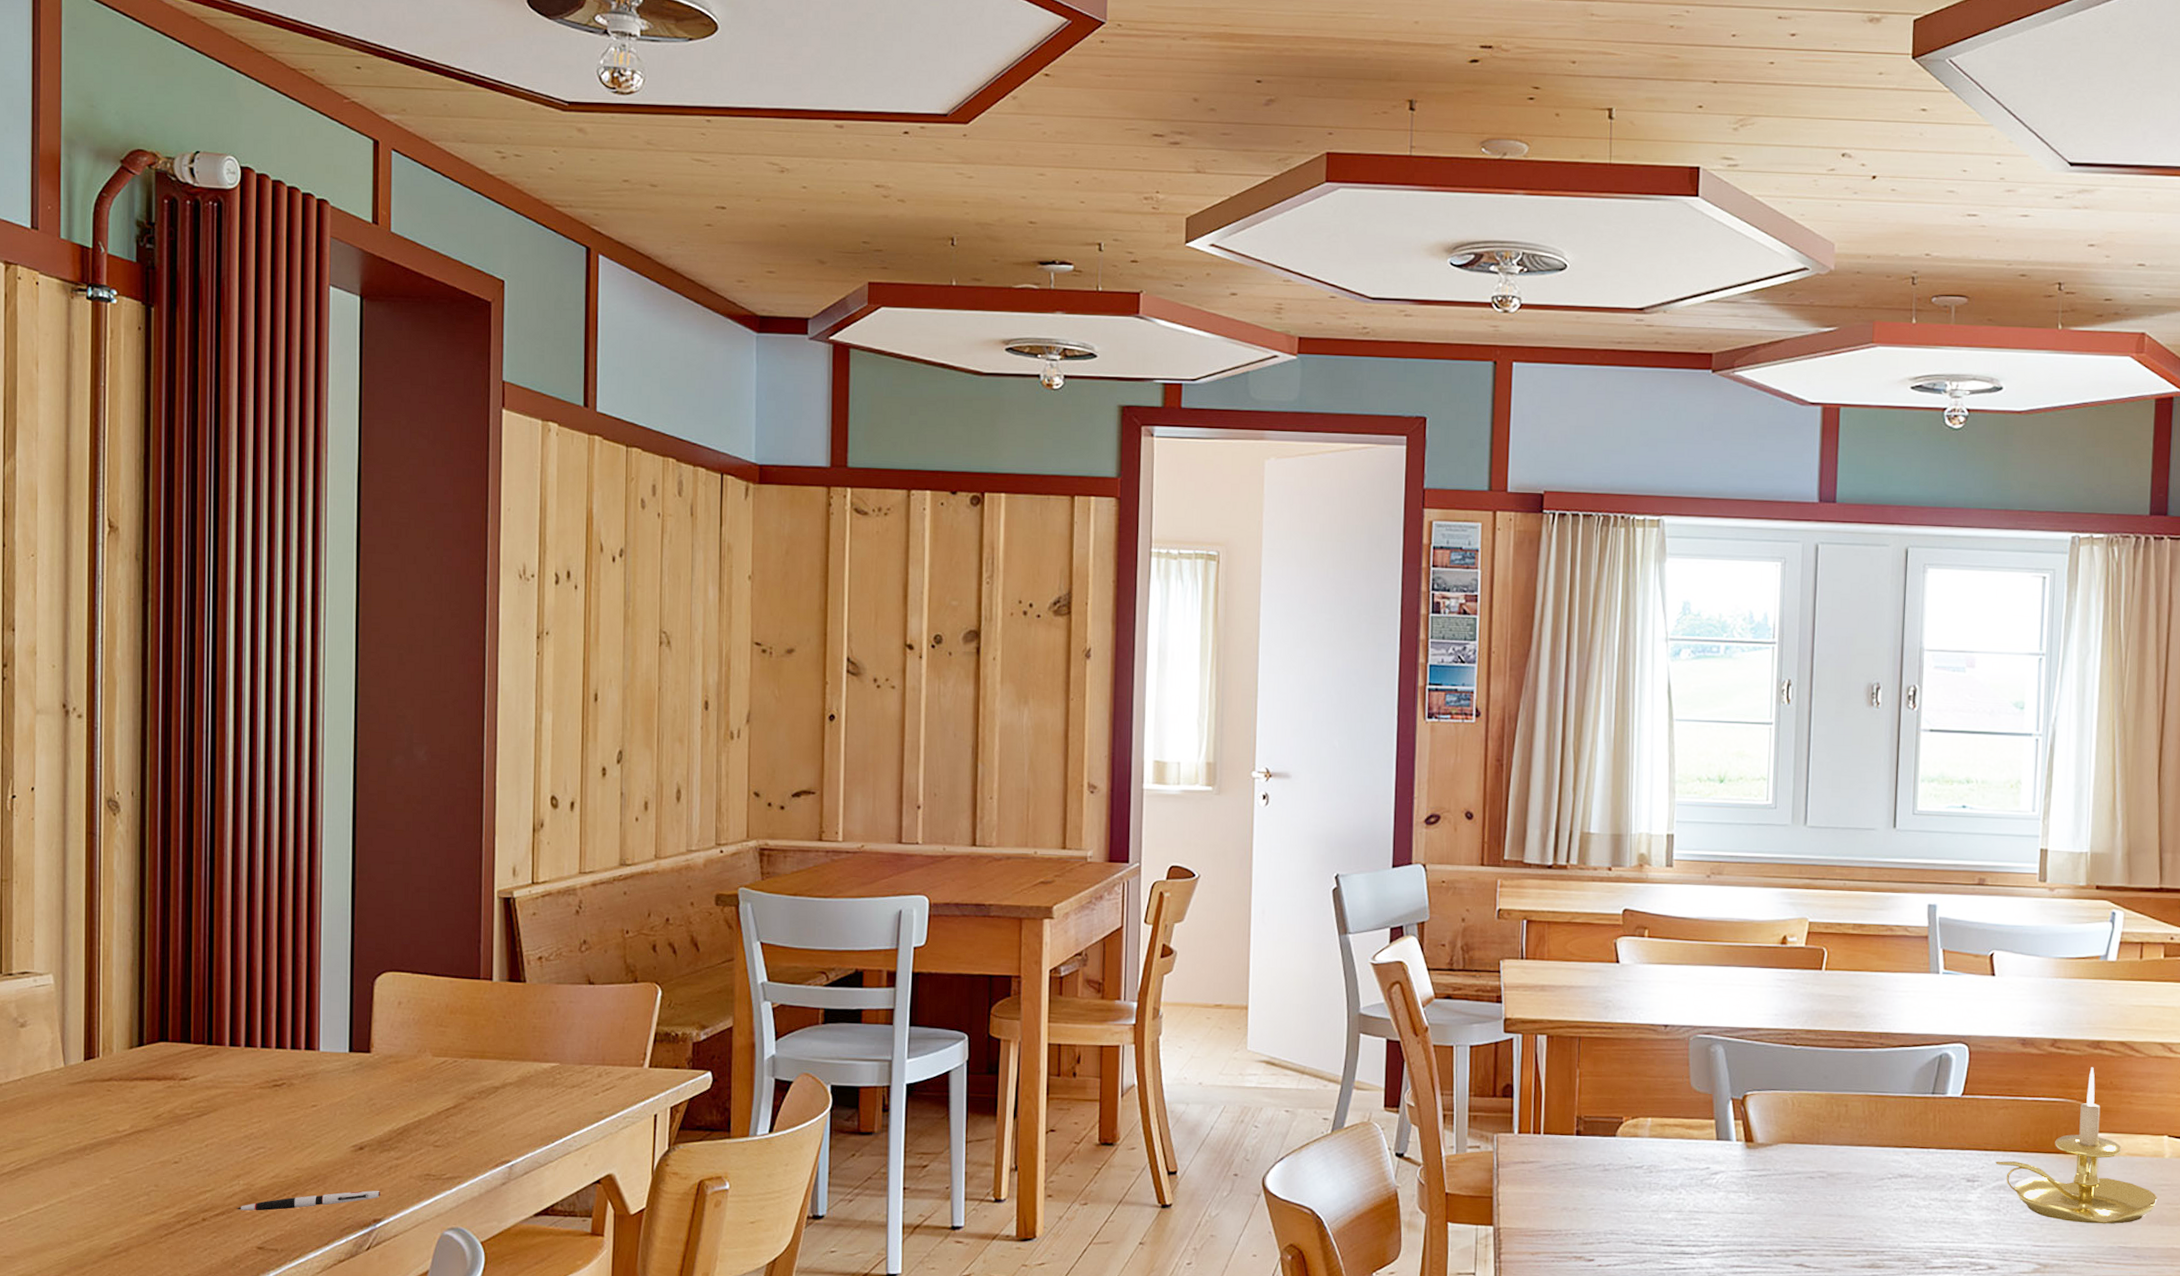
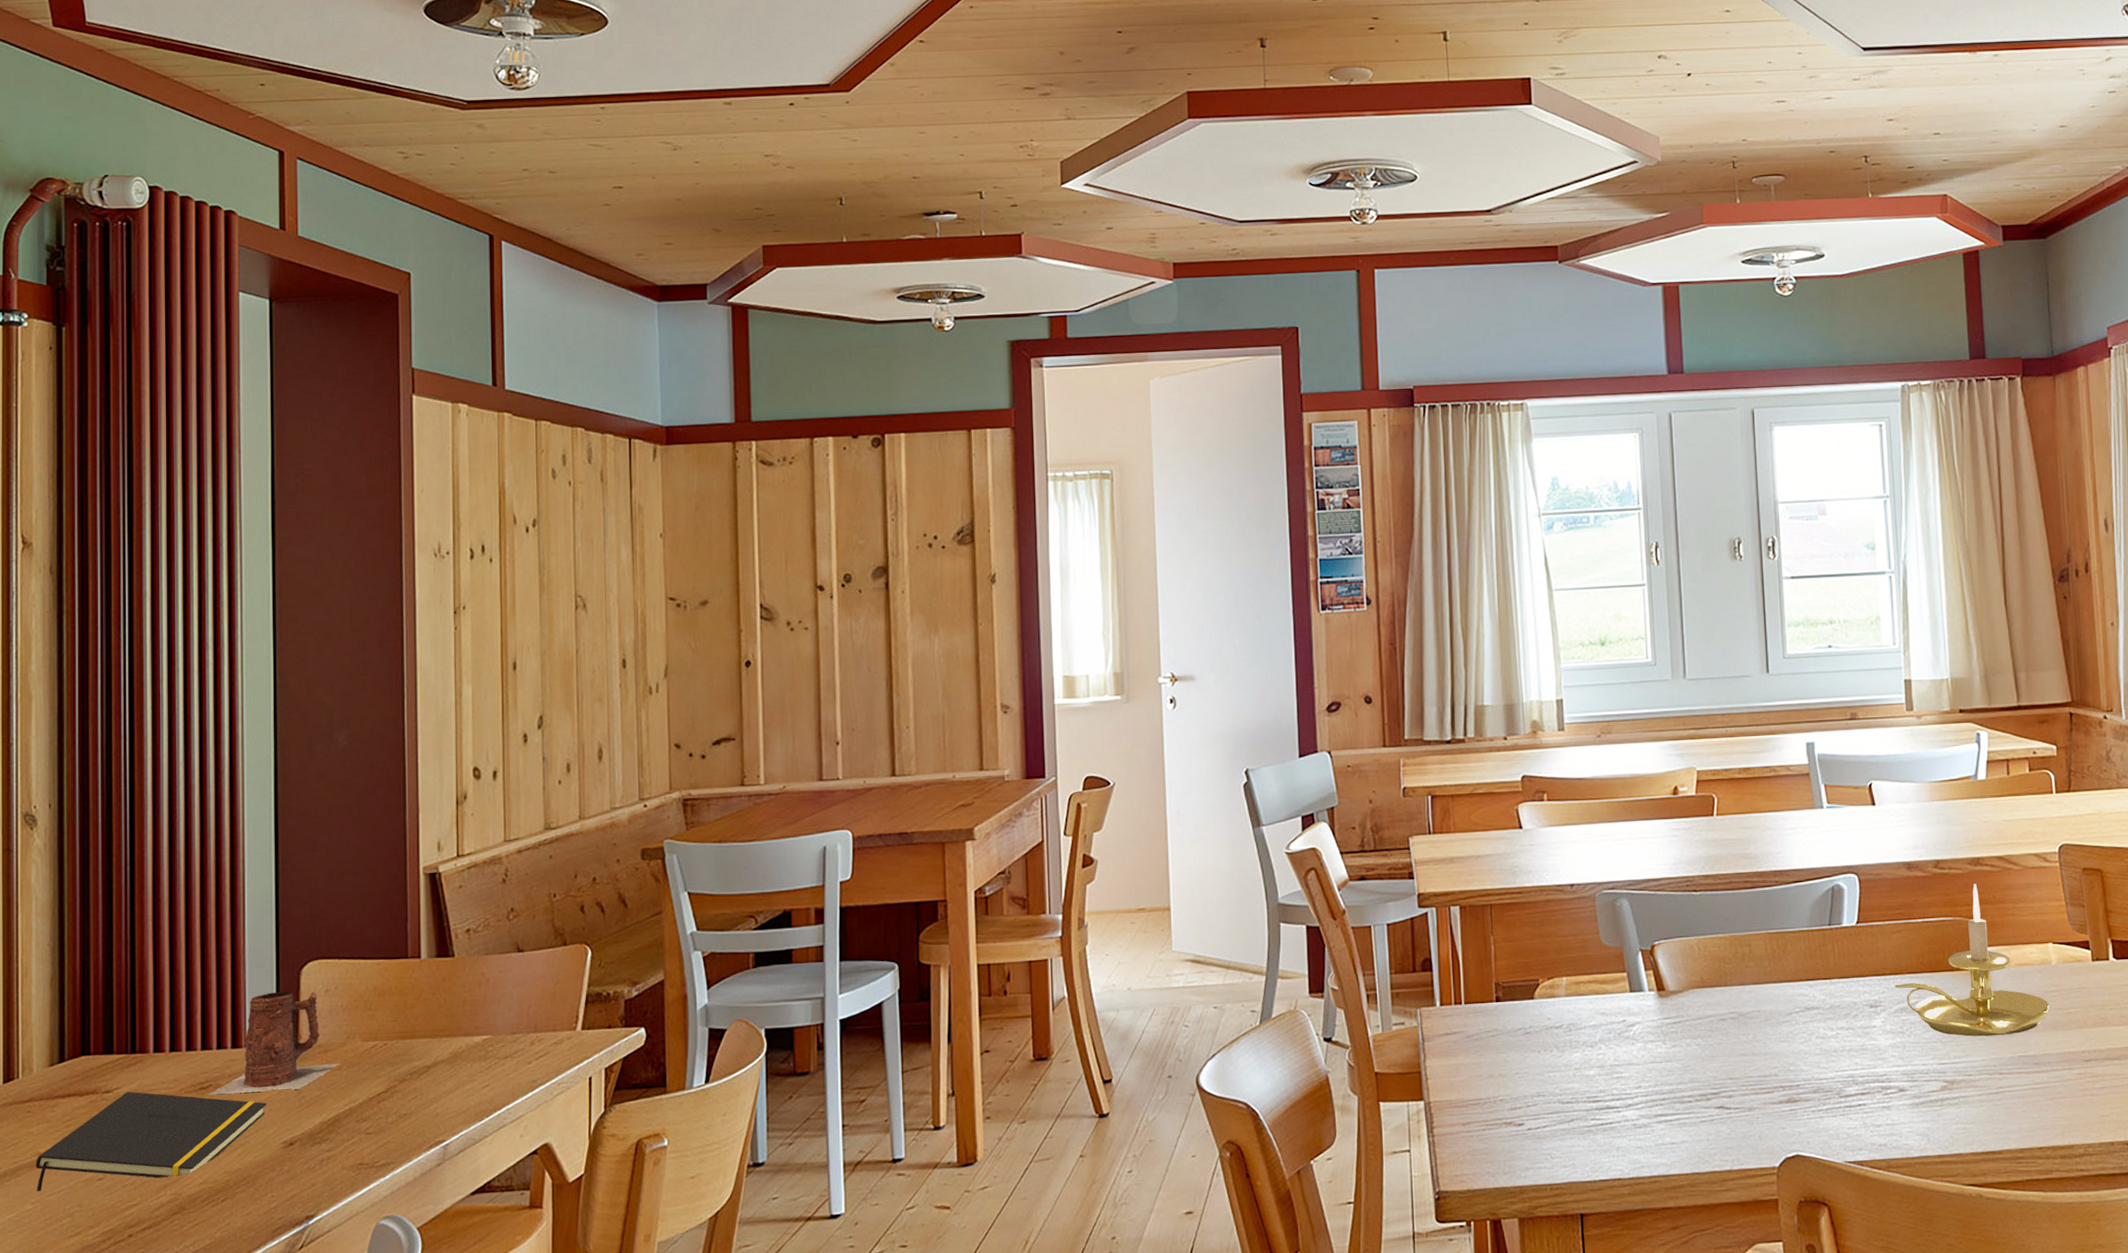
notepad: none [114,1081,339,1168] -> present [36,1091,268,1191]
pen: present [236,1190,381,1211] -> none [164,1186,313,1222]
mug: none [282,999,411,1096] -> present [209,991,341,1096]

